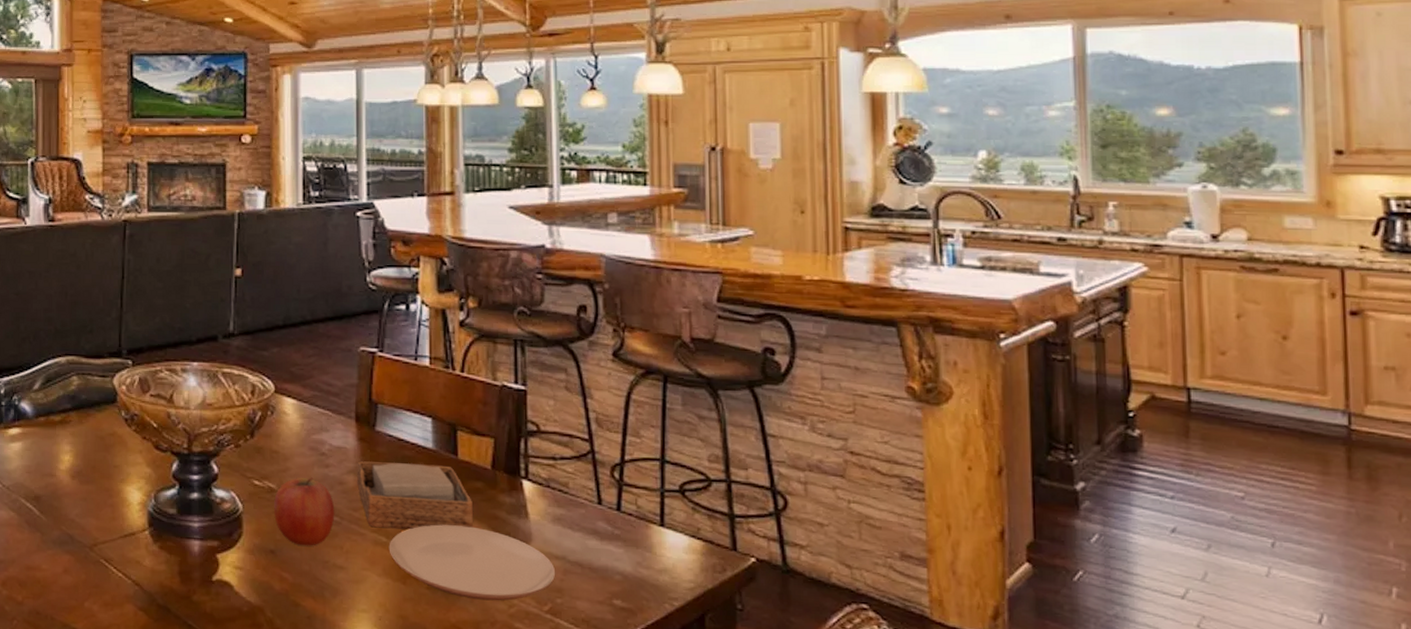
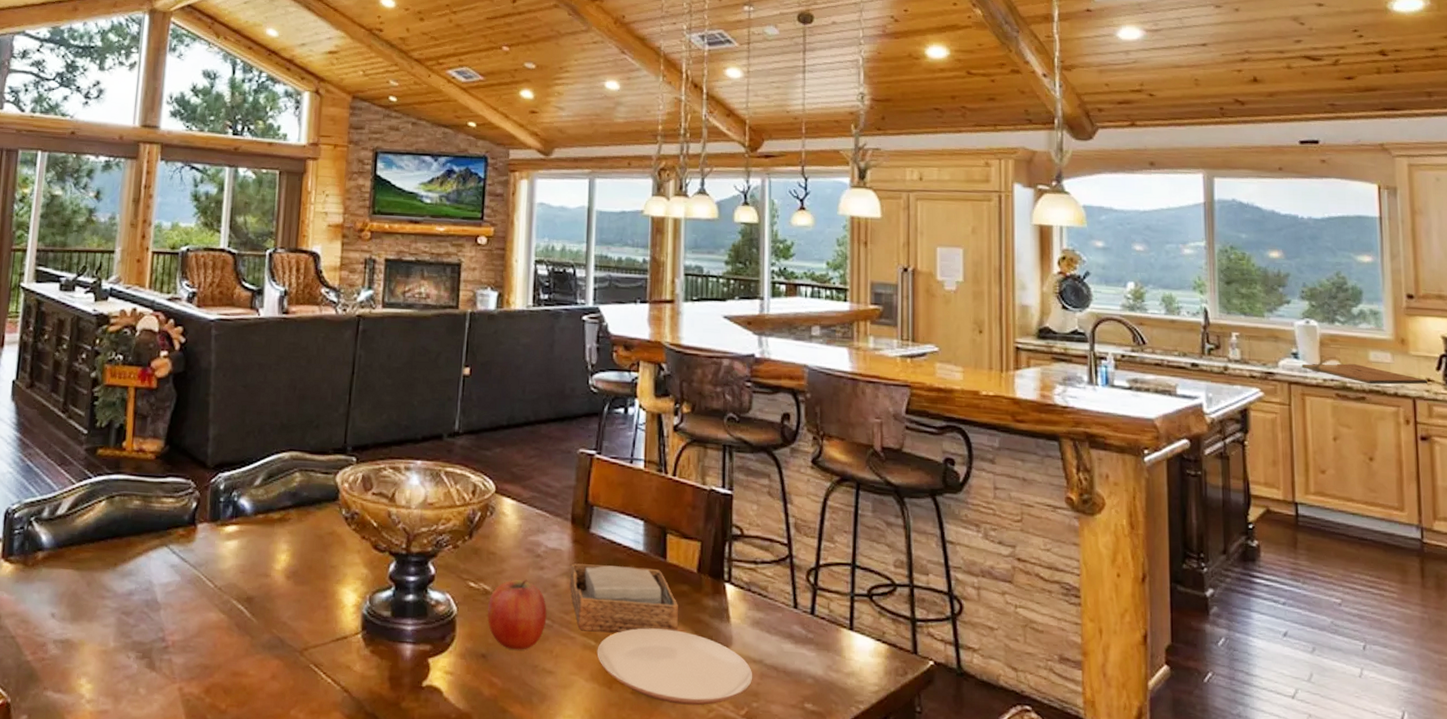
cutting board: none [1196,232,1360,254] -> present [1301,363,1427,385]

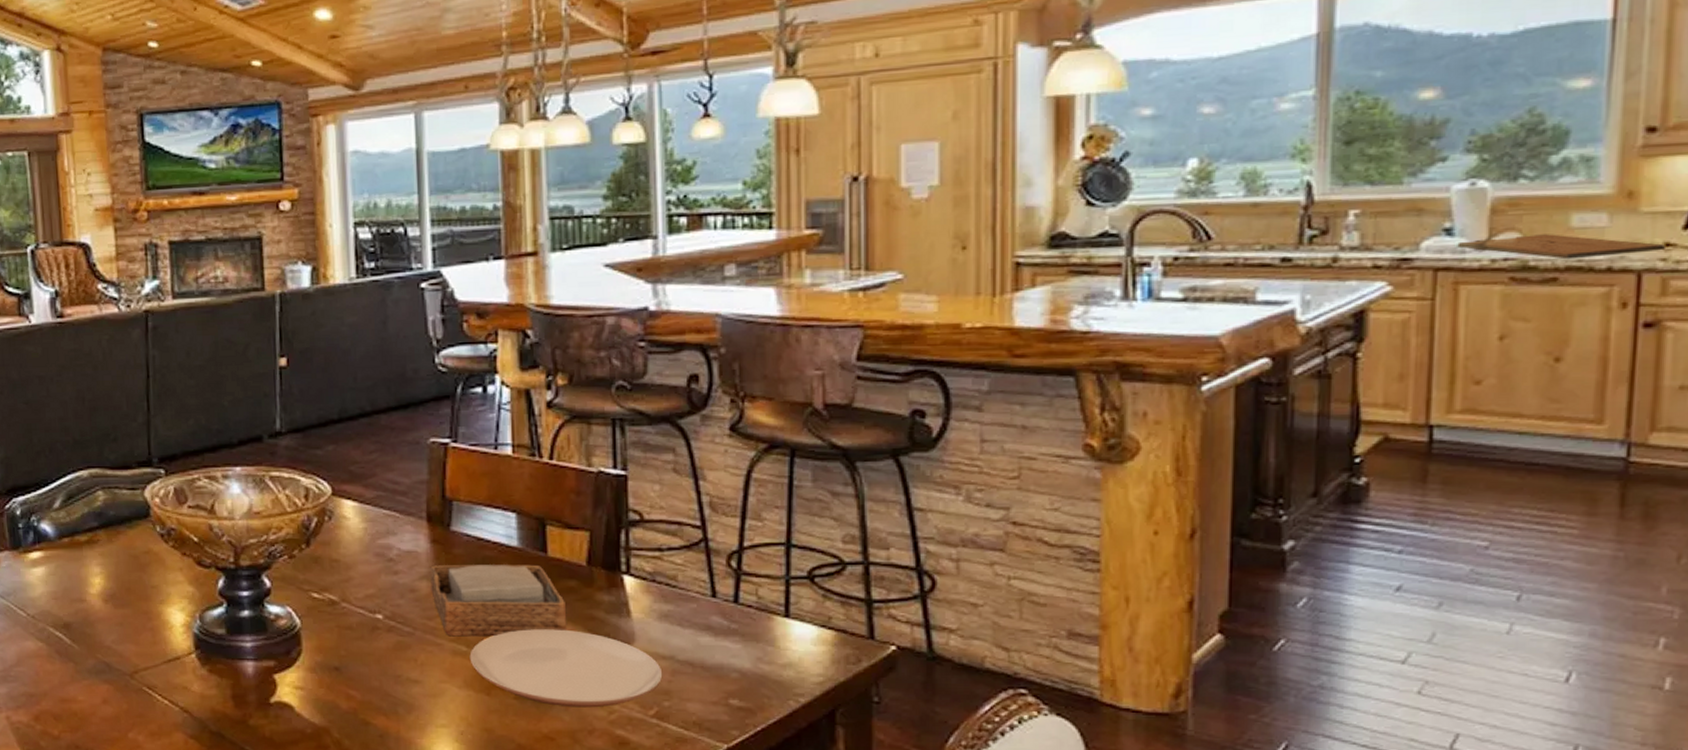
fruit: present [487,579,547,650] -> none [336,586,407,660]

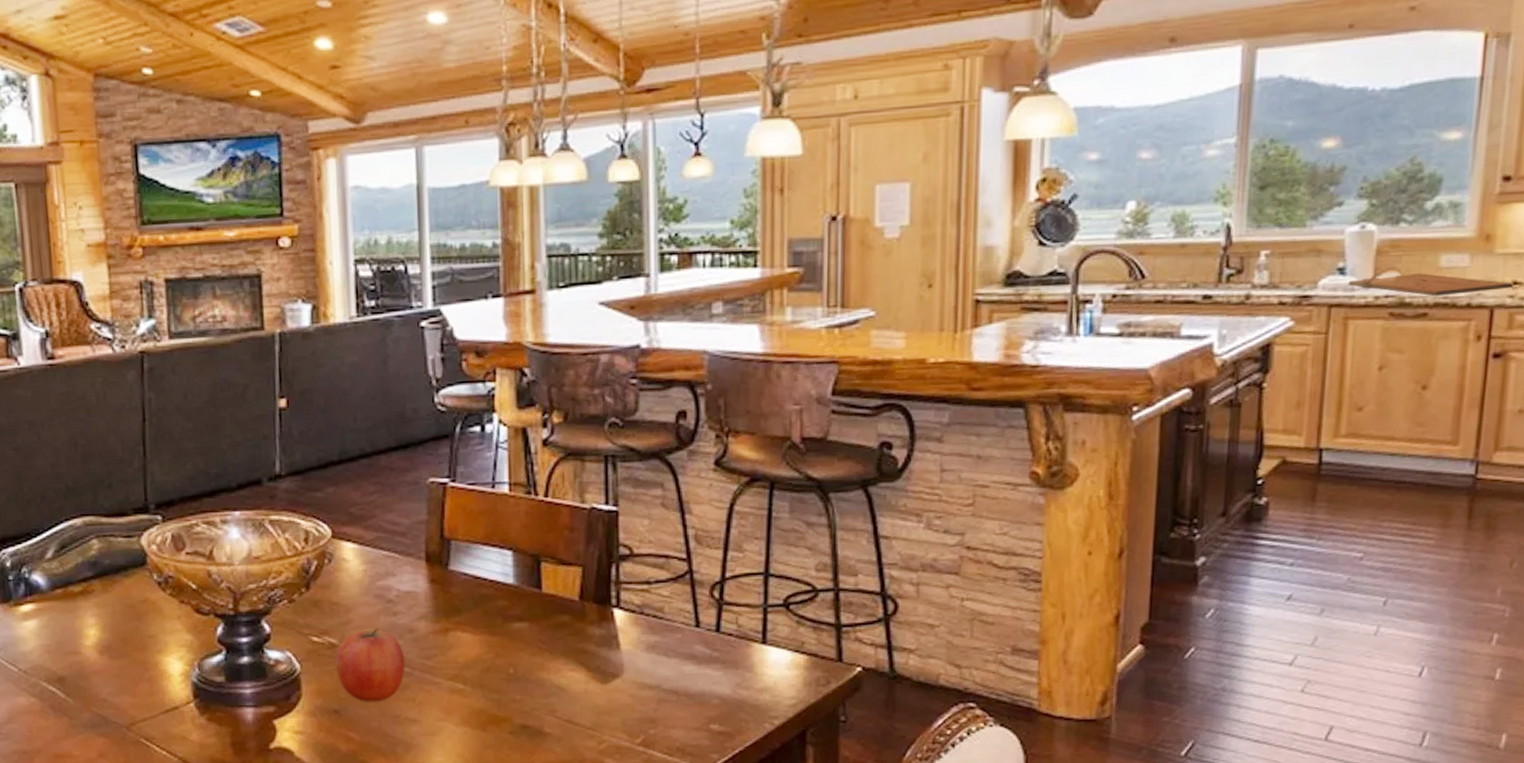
fruit: none [336,586,407,660] -> present [336,627,406,702]
napkin holder: present [429,564,567,637] -> none [428,601,560,675]
plate: present [469,629,663,708] -> none [466,663,649,740]

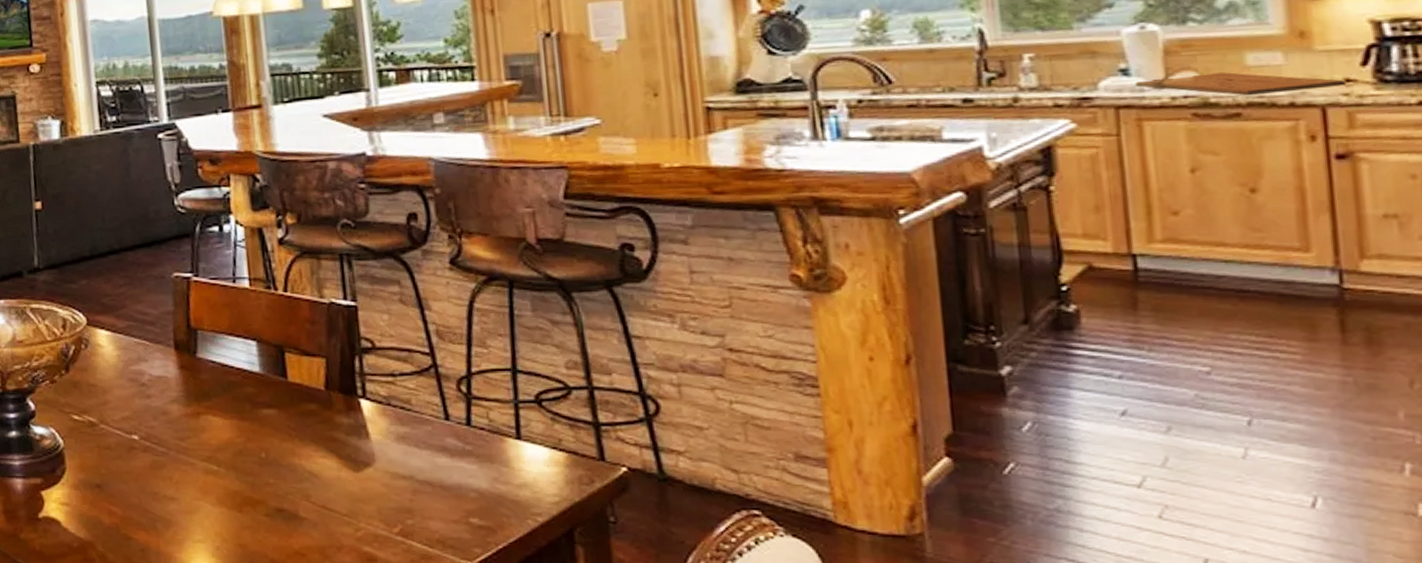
fruit: present [336,627,406,702] -> none [96,409,161,479]

